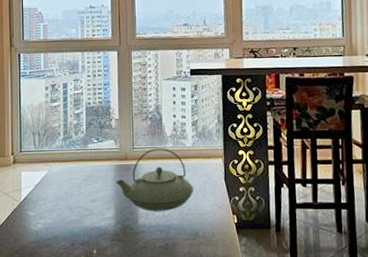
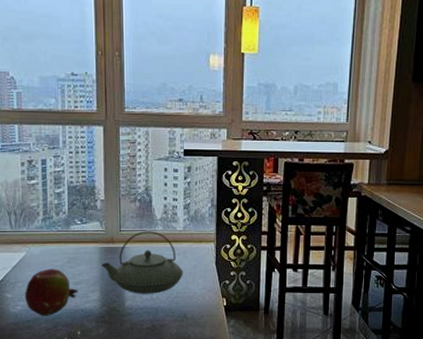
fruit: none [46,186,94,234] -> present [25,268,78,316]

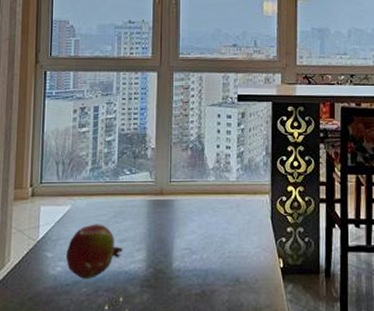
teapot: present [101,231,184,294] -> none [149,182,237,253]

